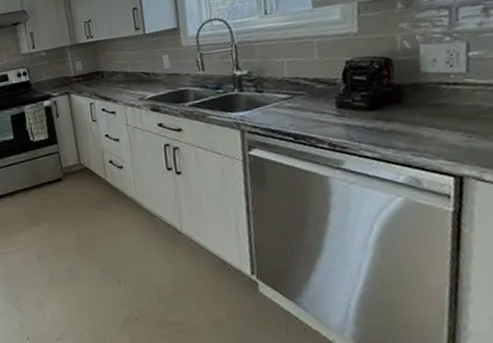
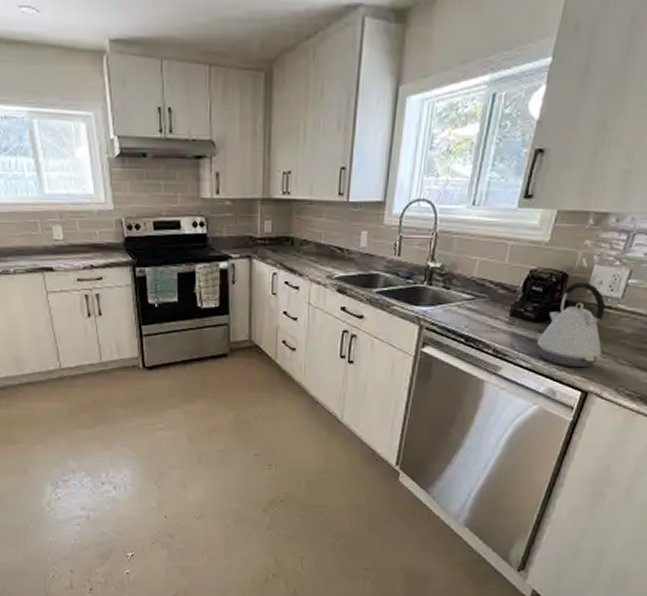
kettle: none [377,63,464,152] -> present [536,282,606,368]

